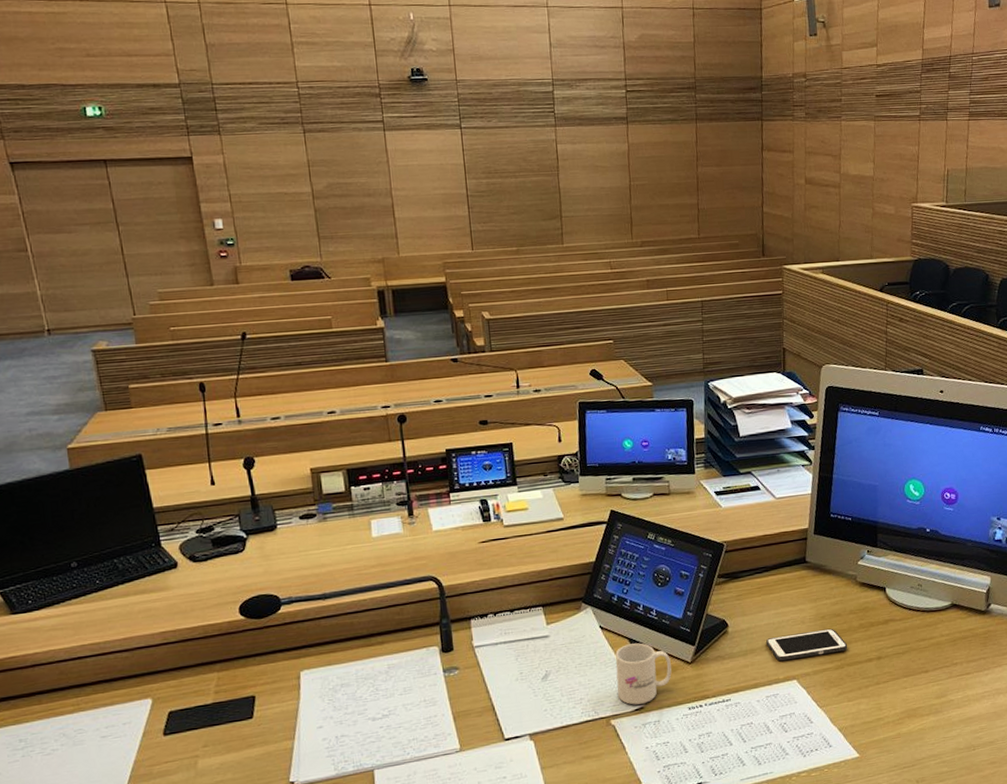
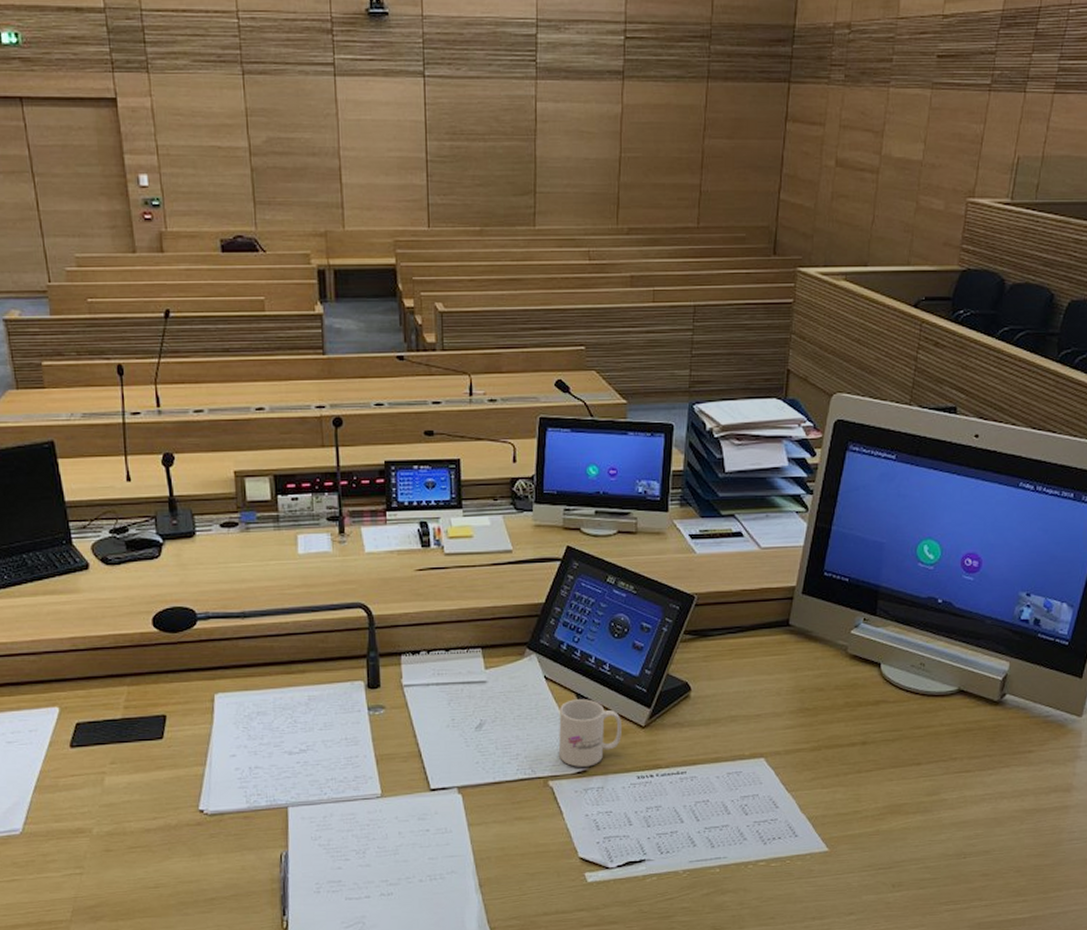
cell phone: present [766,628,848,661] -> none [733,704,828,736]

